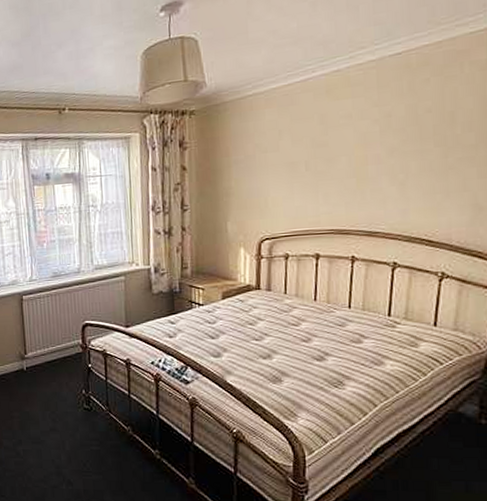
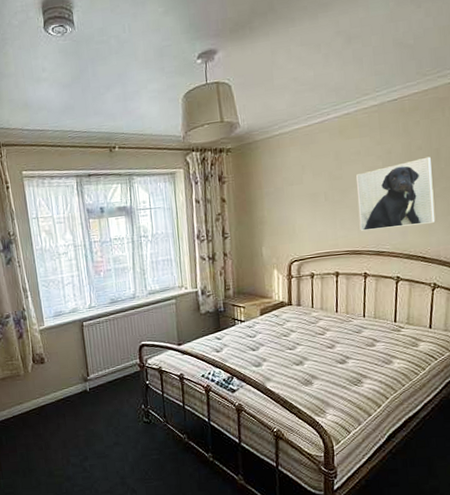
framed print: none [346,120,447,207] -> present [356,156,436,231]

